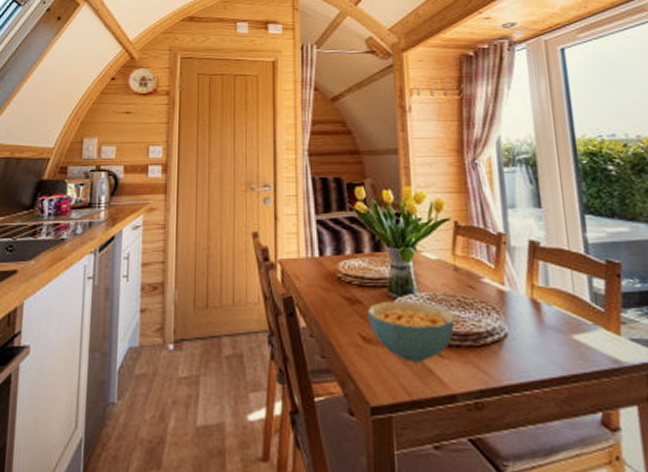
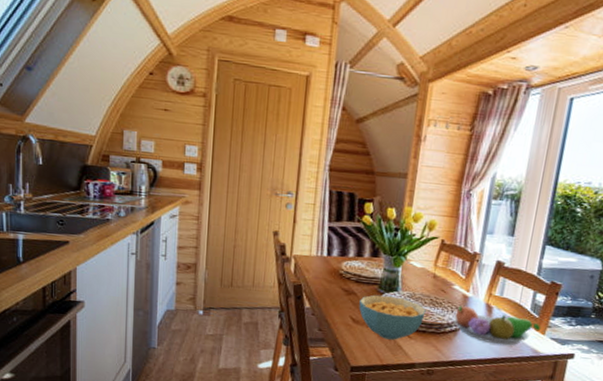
fruit bowl: none [491,305,613,356] -> present [452,306,541,346]

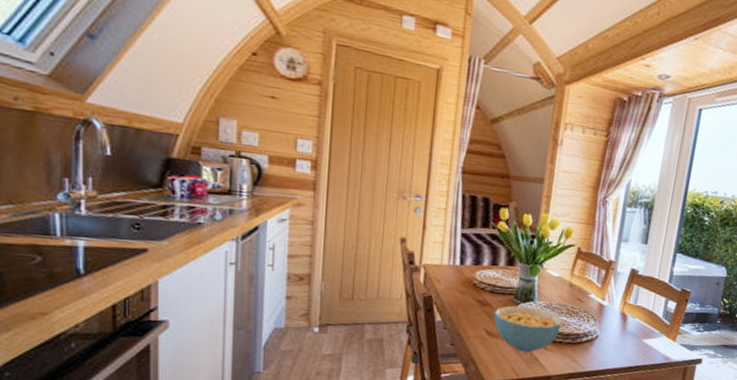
fruit bowl: present [452,306,541,346] -> none [588,315,672,354]

